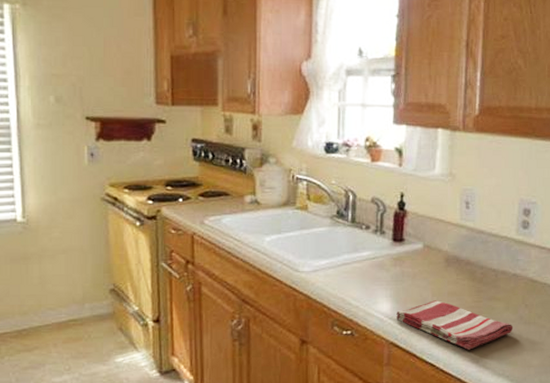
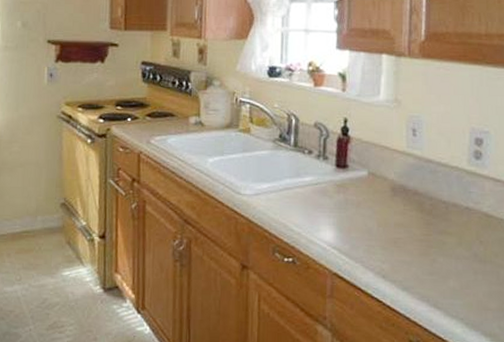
dish towel: present [396,300,513,350] -> none [340,231,467,287]

